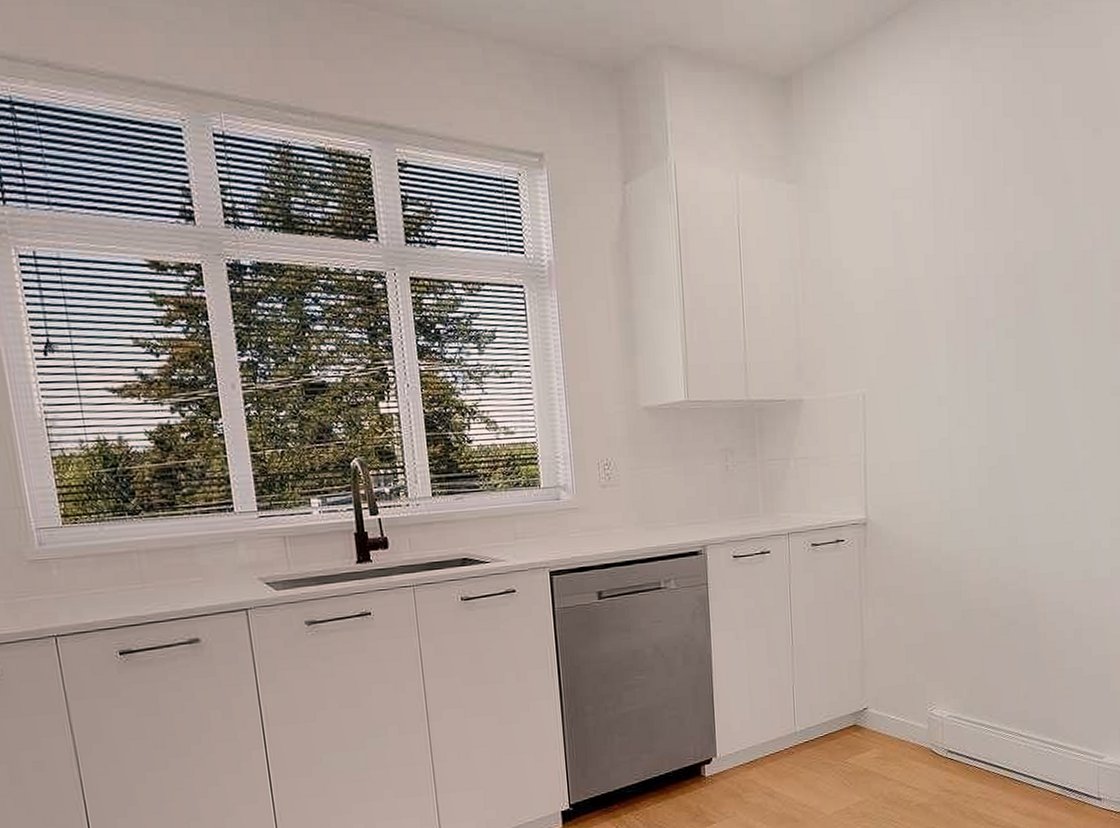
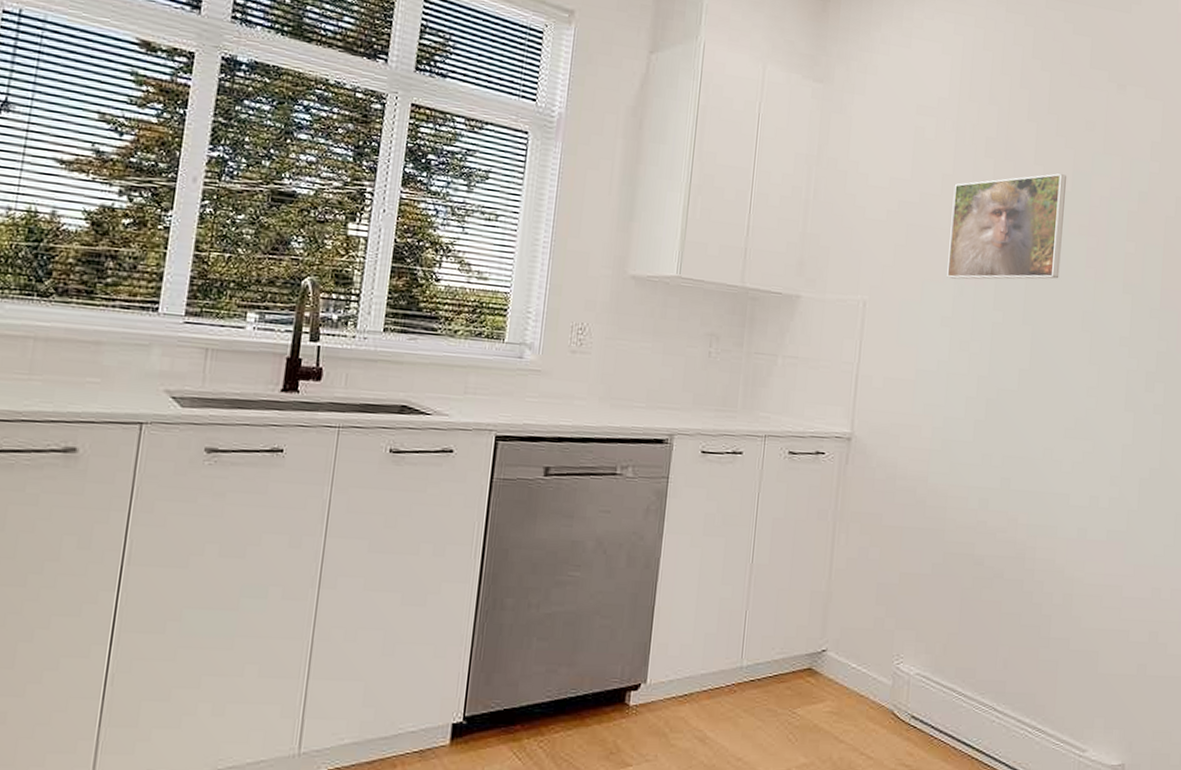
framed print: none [937,233,1048,358] -> present [947,173,1066,279]

